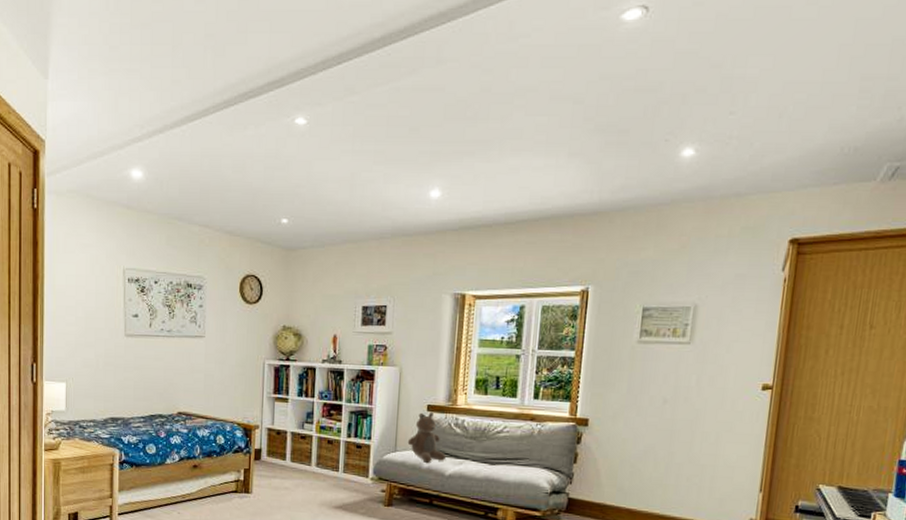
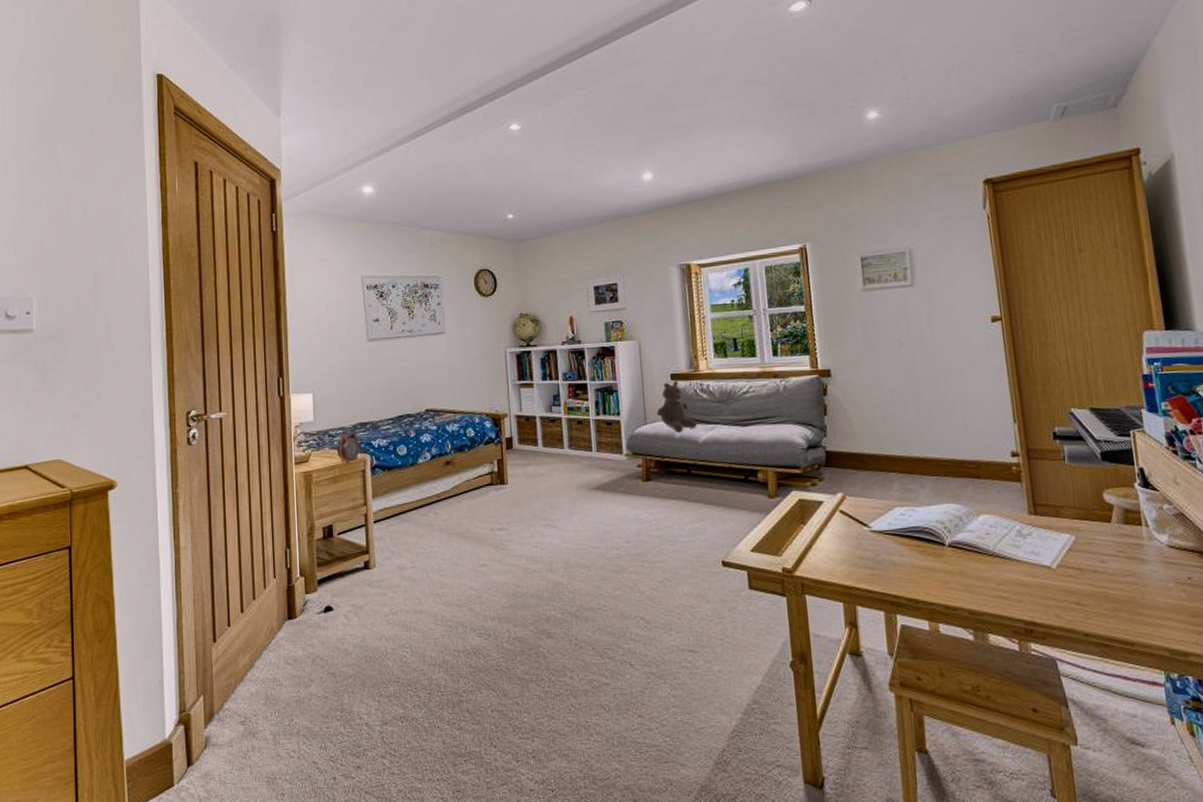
alarm clock: none [87,422,110,455] -> present [337,428,361,463]

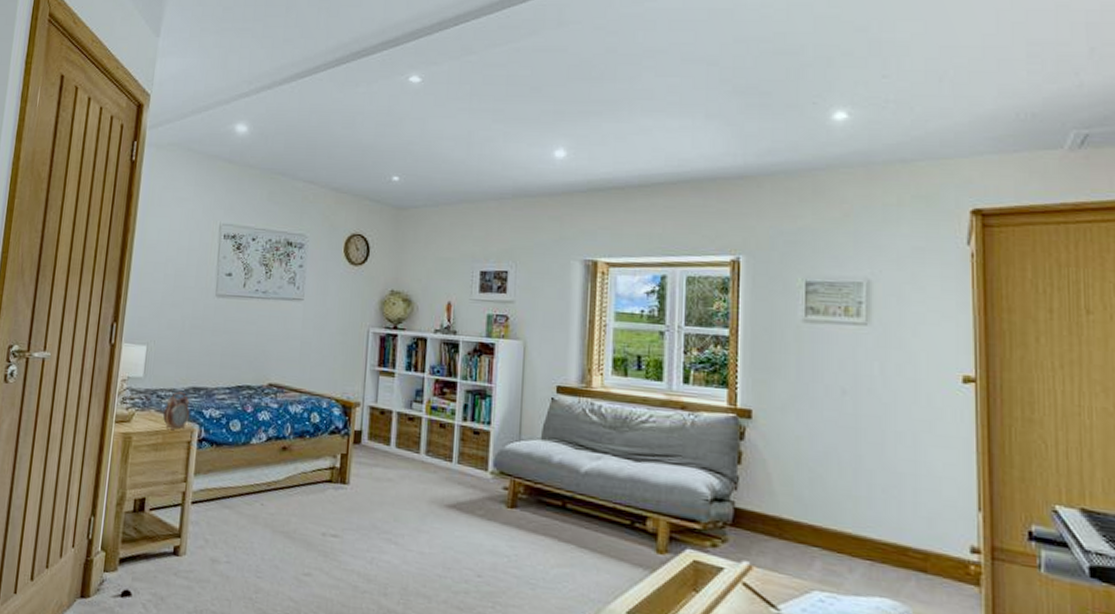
stuffed animal: present [656,380,696,432] -> none [534,394,580,456]

